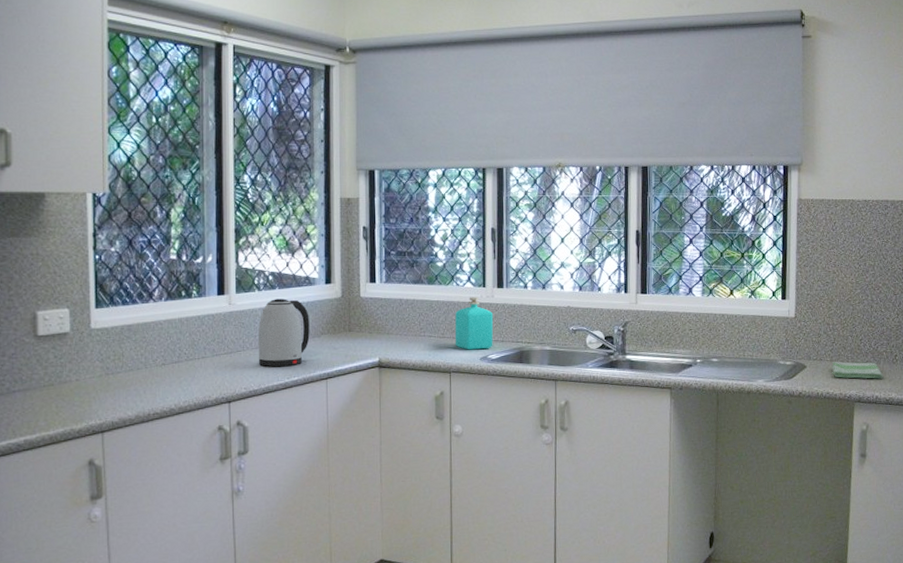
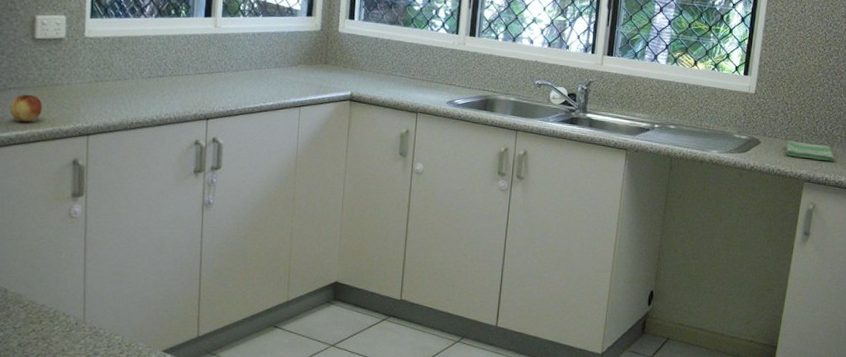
fruit: none [15,395,51,426] -> present [9,94,43,122]
kettle: present [258,299,310,367] -> none [237,26,289,91]
soap bottle: present [454,297,494,350] -> none [424,42,464,94]

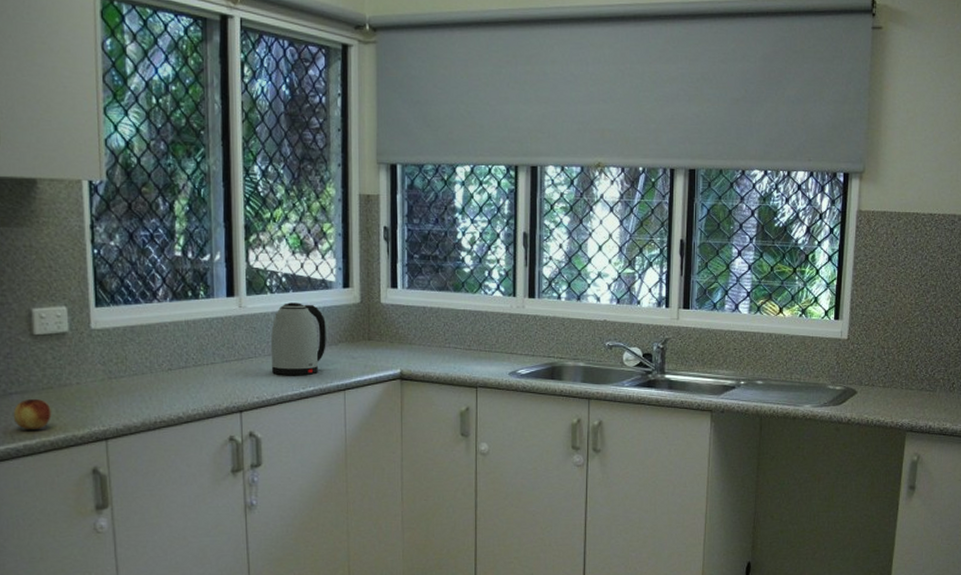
kettle: none [237,26,289,91] -> present [271,303,326,375]
dish towel: present [785,140,836,162] -> none [884,387,939,408]

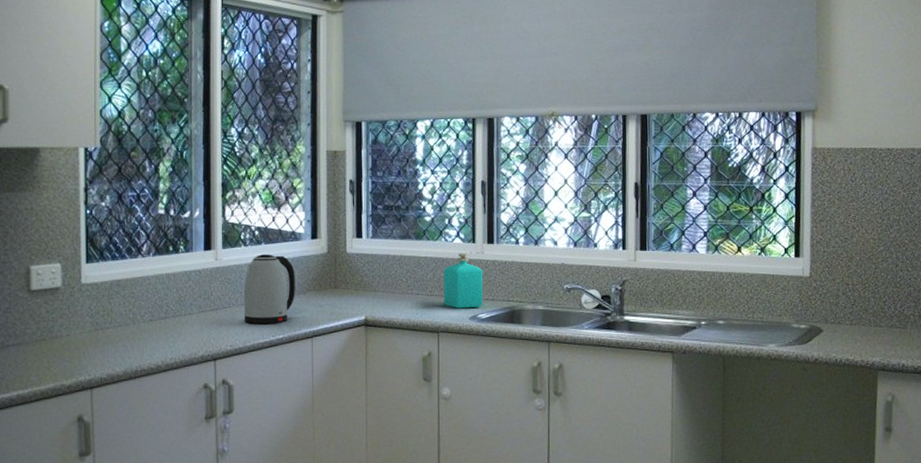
fruit: present [13,398,52,430] -> none [9,350,43,381]
soap bottle: none [482,307,524,364] -> present [443,253,484,309]

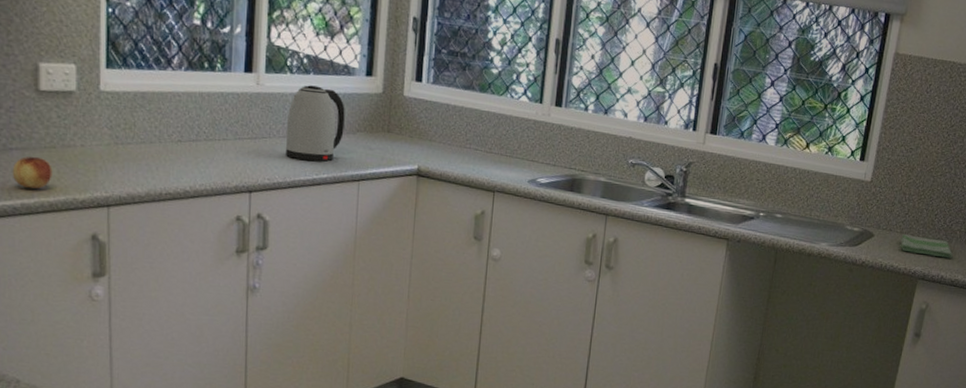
fruit: none [9,350,43,381] -> present [12,156,53,189]
soap bottle: present [443,253,484,309] -> none [502,112,548,171]
dish towel: none [852,324,911,345] -> present [900,233,953,259]

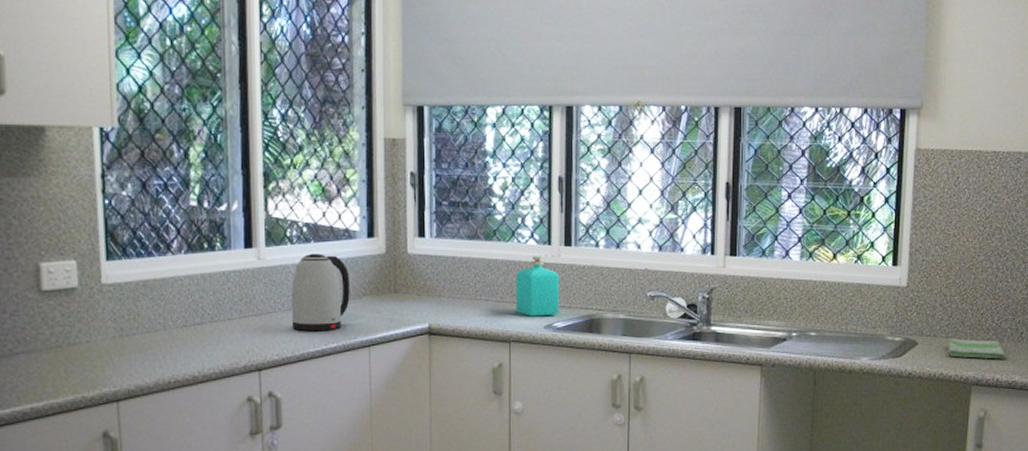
fruit: present [12,156,53,189] -> none [19,358,60,392]
soap bottle: none [502,112,548,171] -> present [515,256,560,317]

